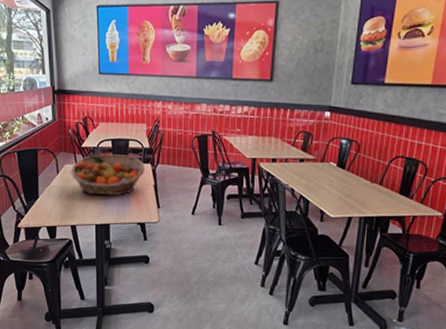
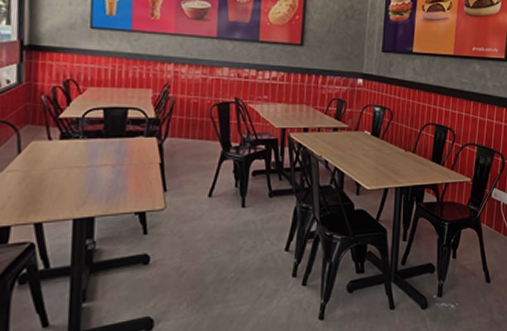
fruit basket: present [70,154,146,196] -> none [38,126,149,180]

